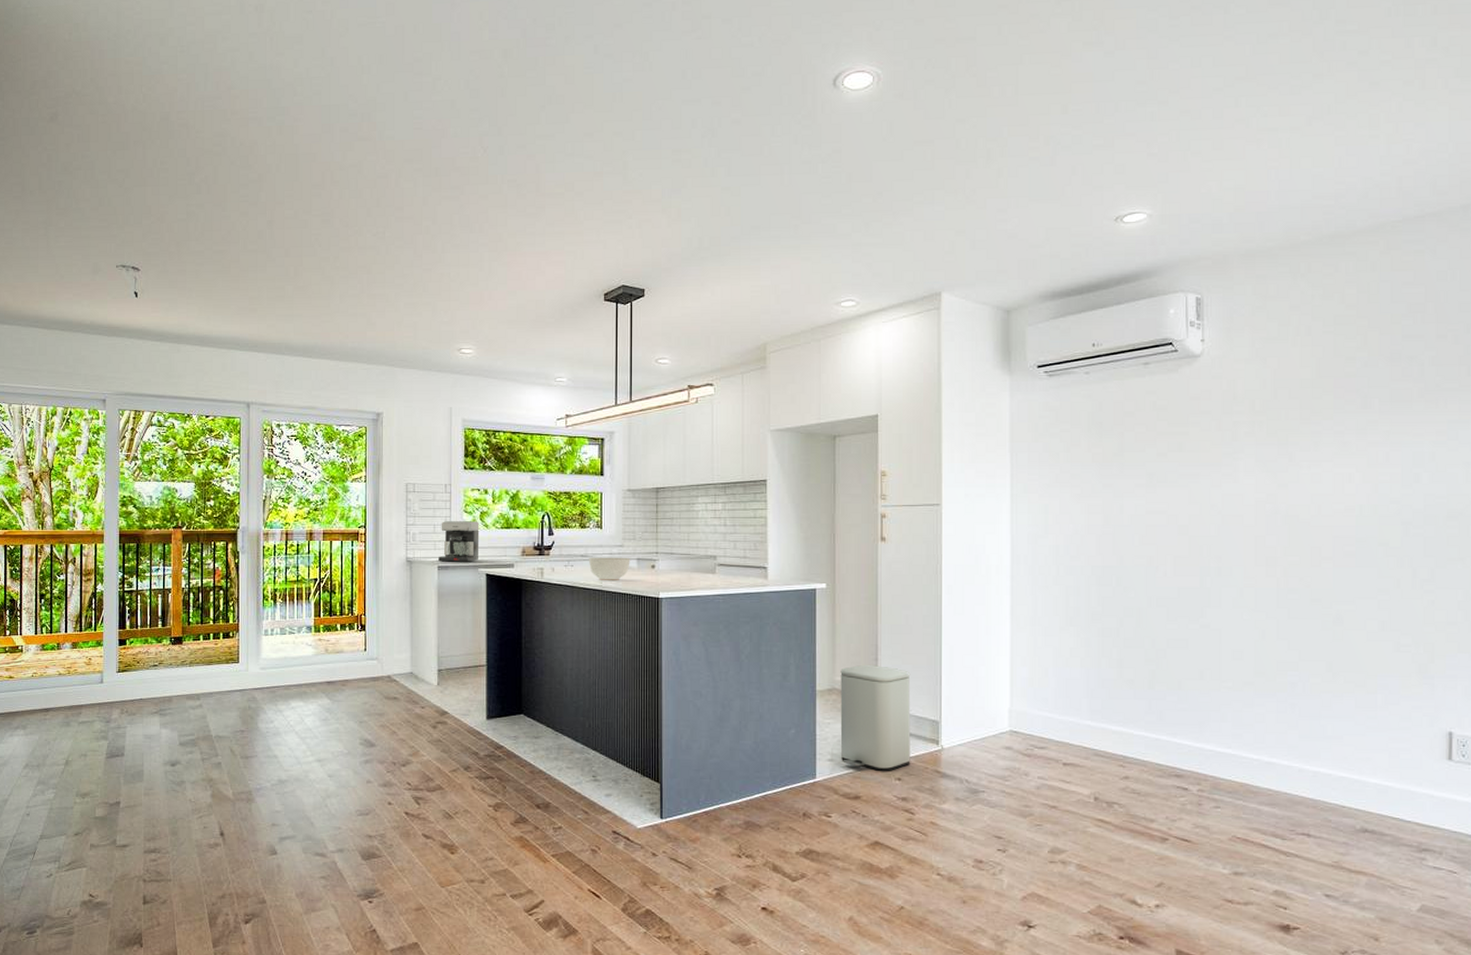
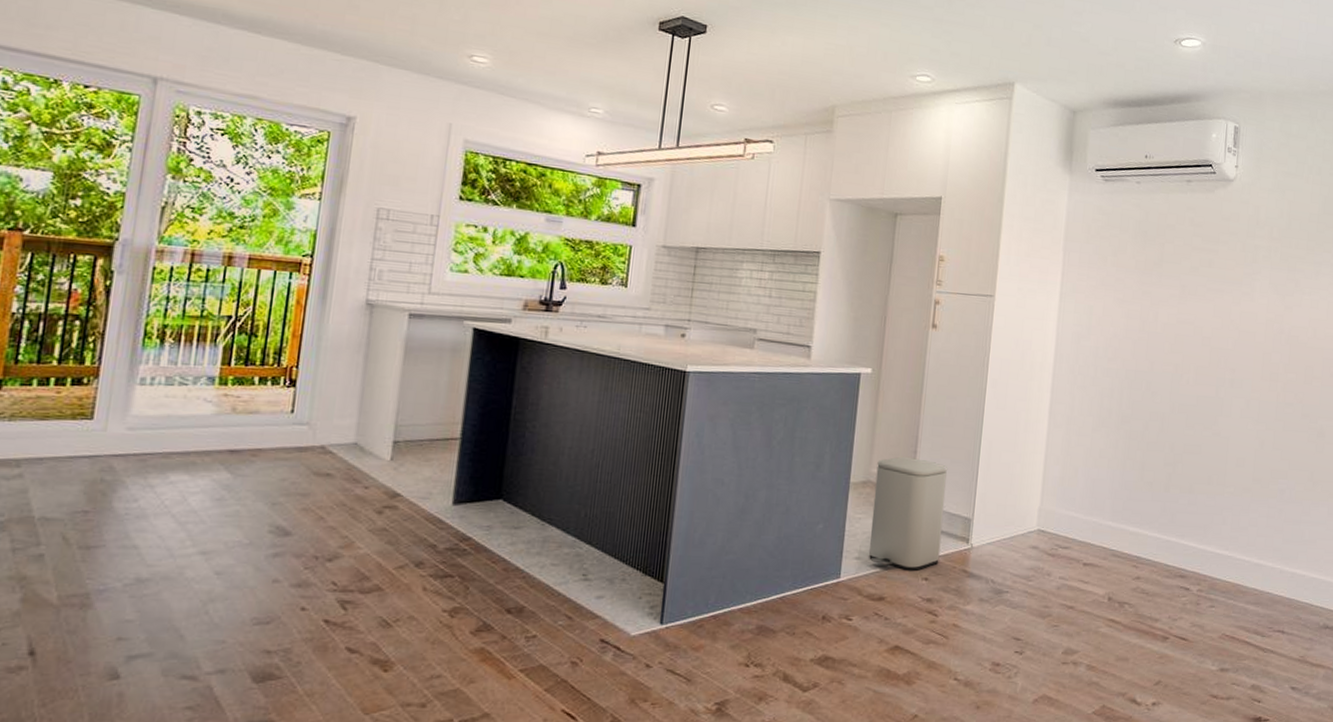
coffee maker: present [438,521,479,562] -> none [411,259,472,312]
bowl: present [588,557,630,580] -> none [606,318,657,348]

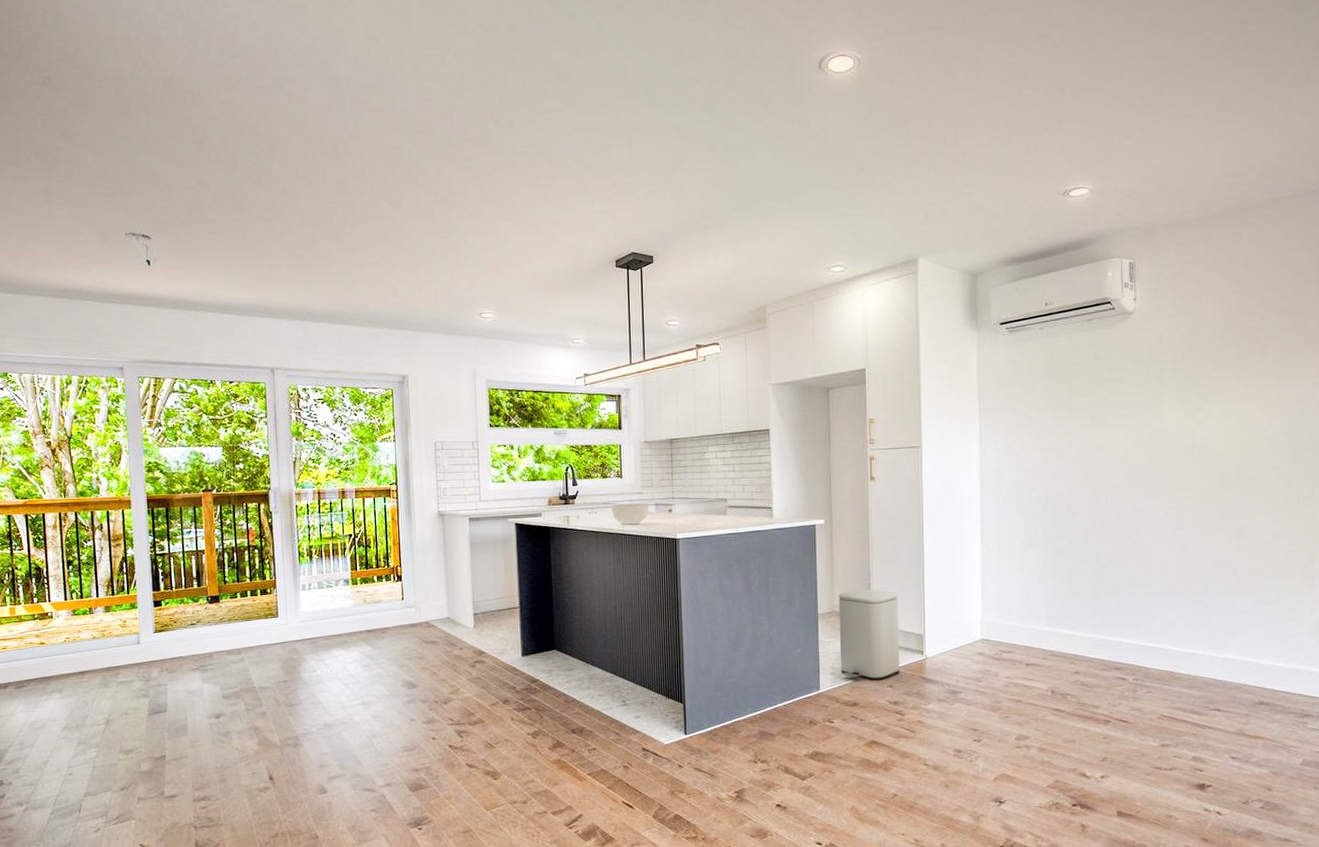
bowl: none [606,318,657,348] -> present [610,503,649,525]

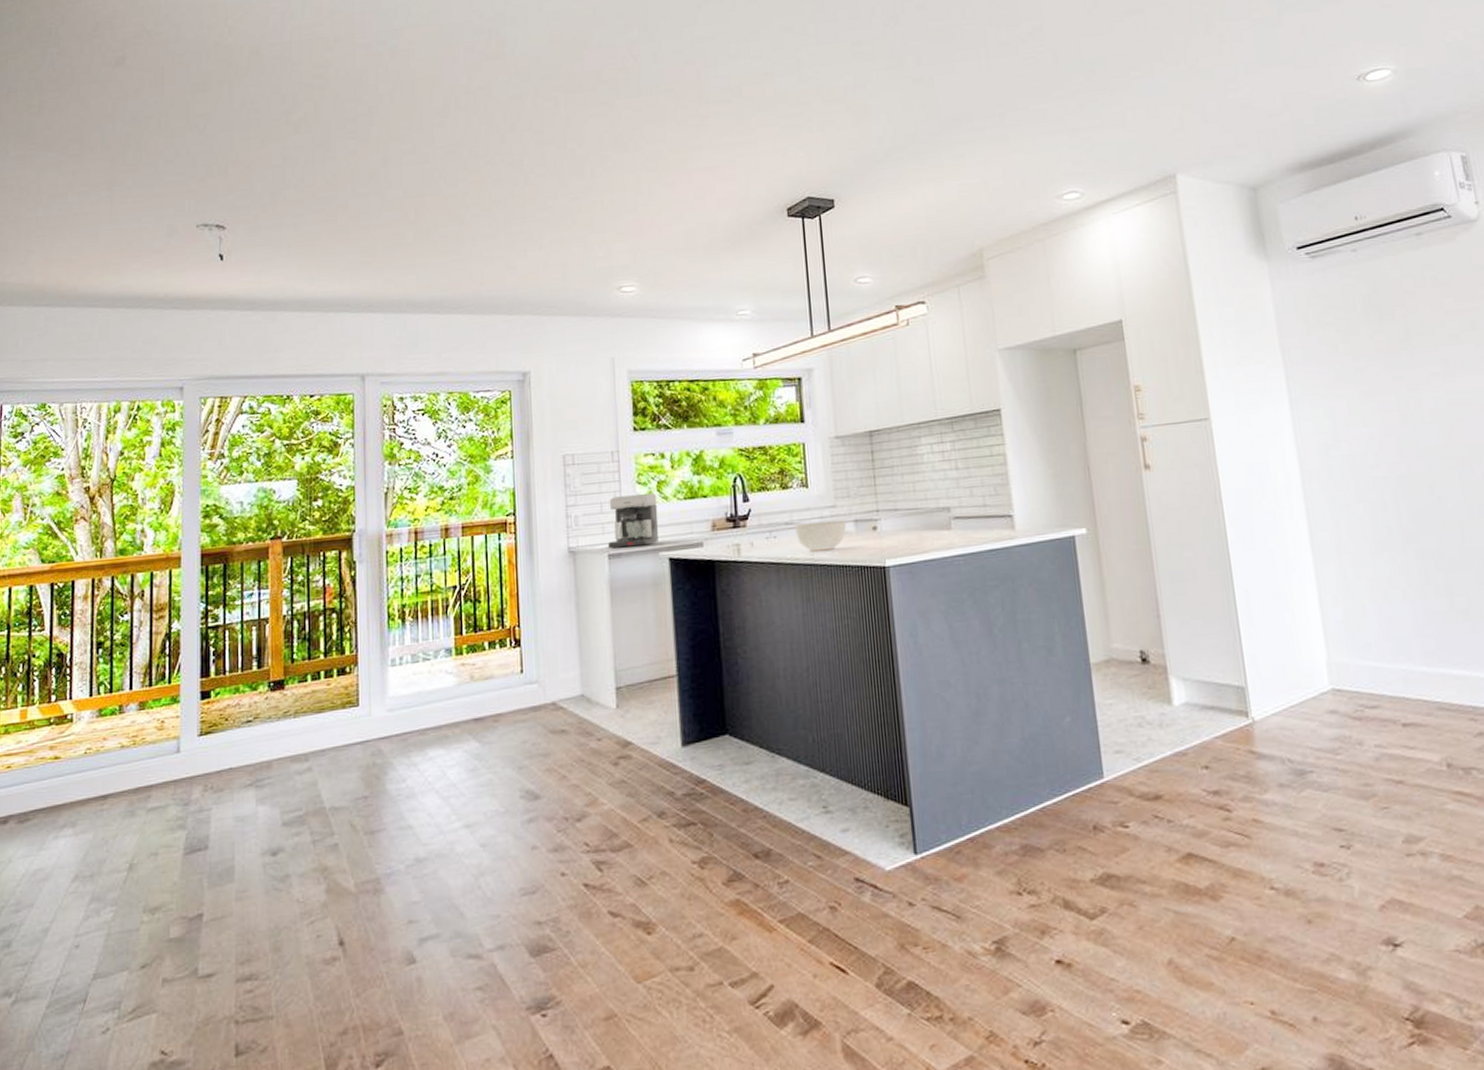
coffee maker: none [469,475,508,514] -> present [608,493,659,549]
pedal bin: present [838,588,900,680] -> none [1117,623,1217,760]

